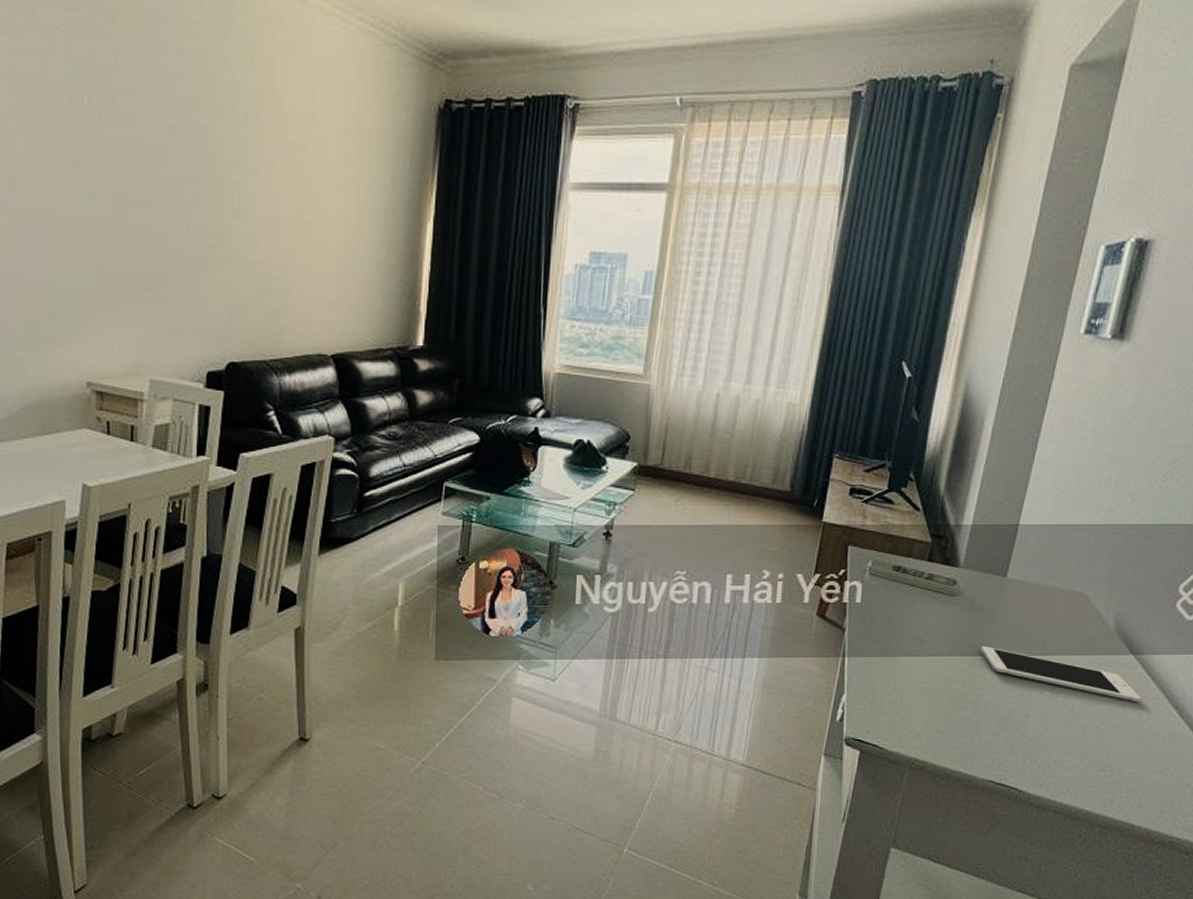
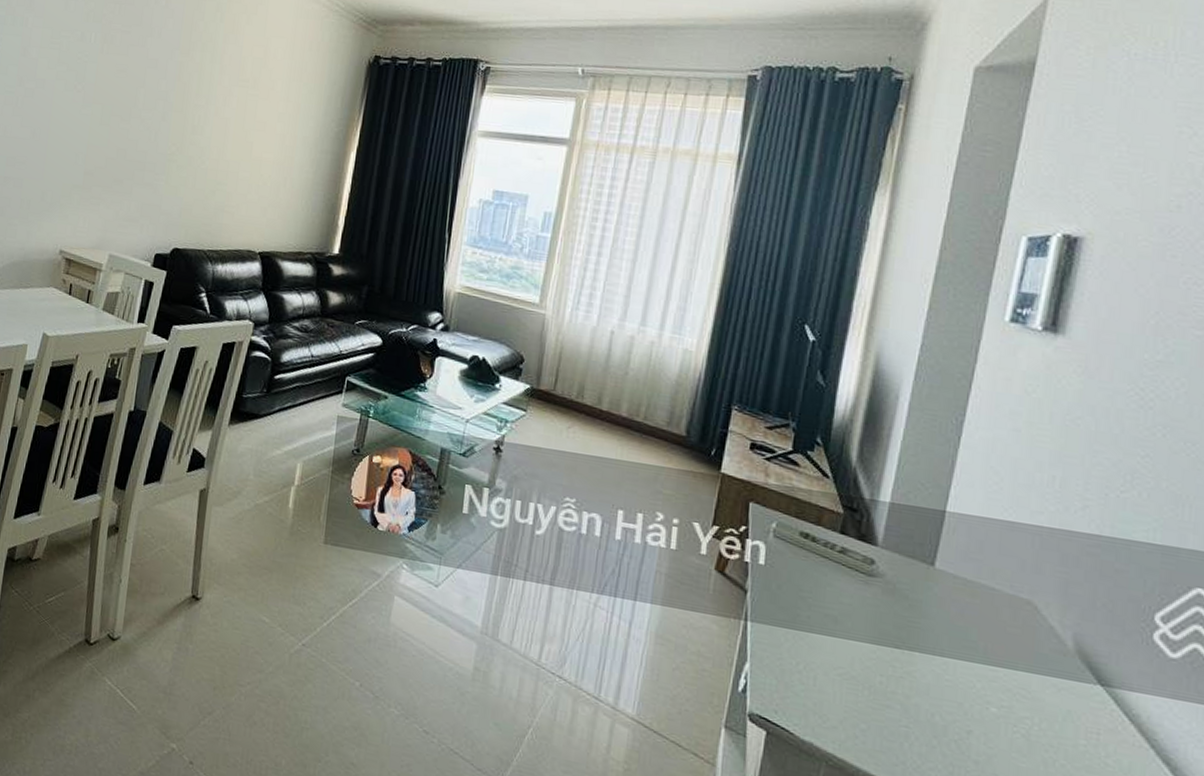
cell phone: present [980,645,1141,703] -> none [907,638,1118,747]

